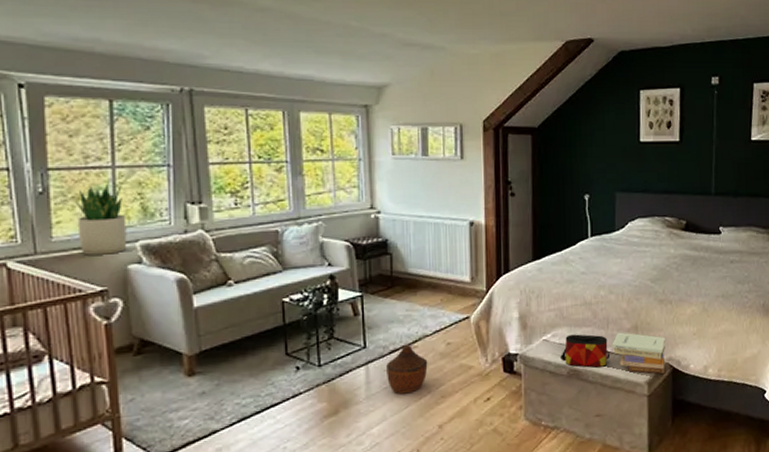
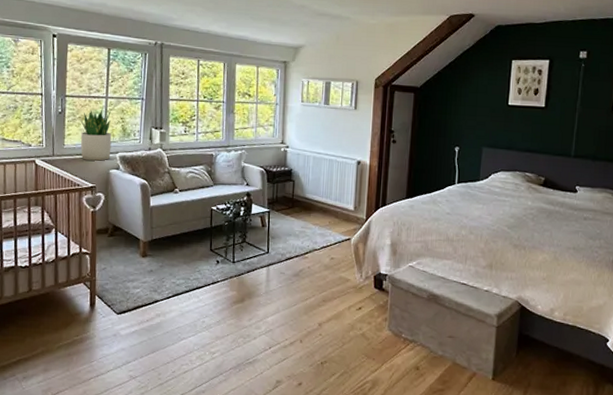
woven basket: present [386,345,428,394] -> none [282,255,315,294]
bag: present [559,334,611,369] -> none [422,264,466,297]
books: present [612,332,666,375] -> none [468,268,517,311]

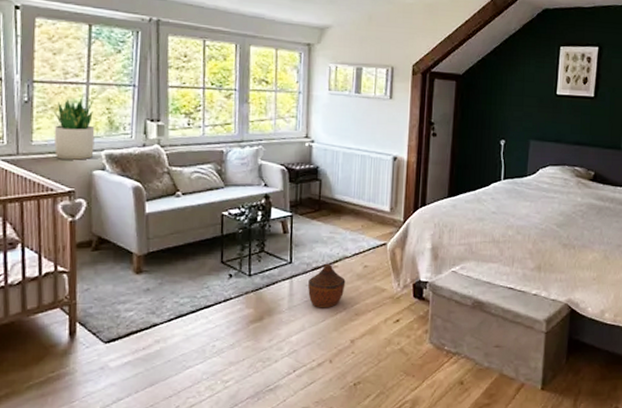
woven basket: none [282,255,315,294] -> present [308,264,346,308]

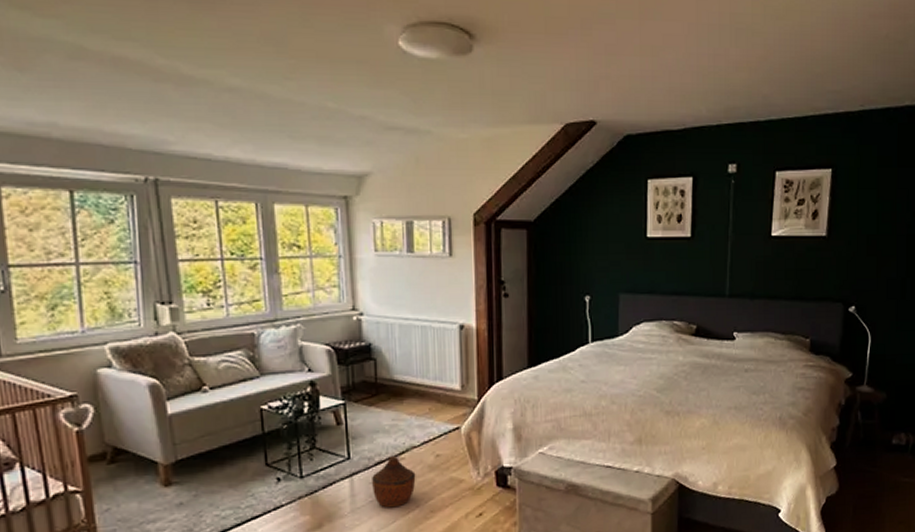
planter: present [53,97,95,160] -> none [38,281,95,358]

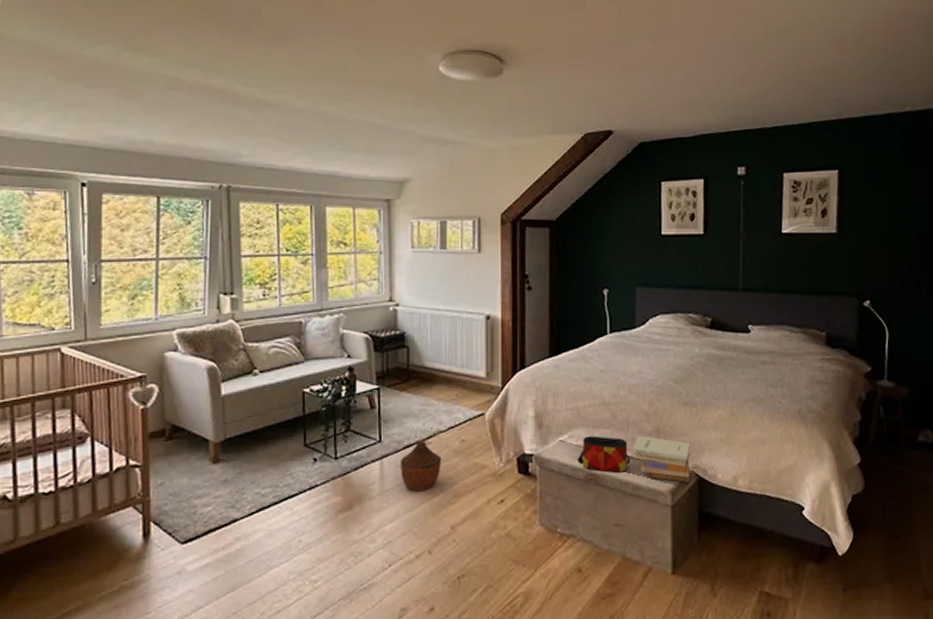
bag: none [556,447,612,484] -> present [576,436,631,474]
books: none [613,445,673,491] -> present [632,435,691,484]

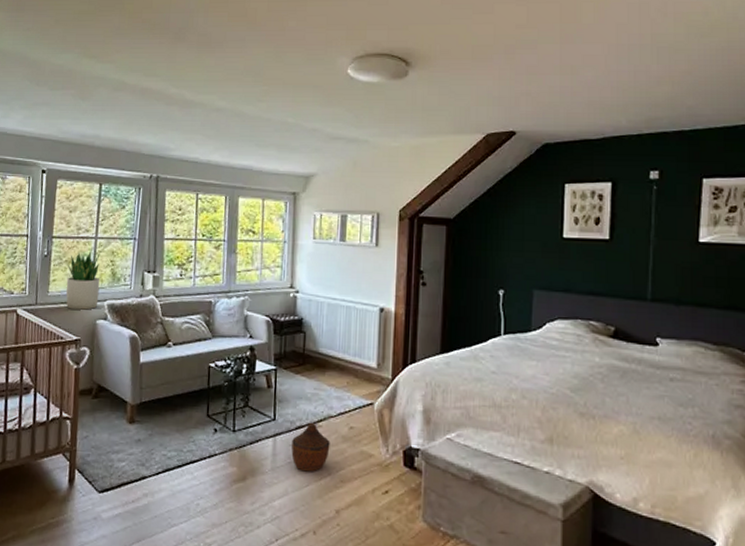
planter: none [122,274,166,342] -> present [66,251,102,310]
bag: present [576,436,631,474] -> none [463,437,520,480]
books: present [632,435,691,484] -> none [522,442,587,500]

